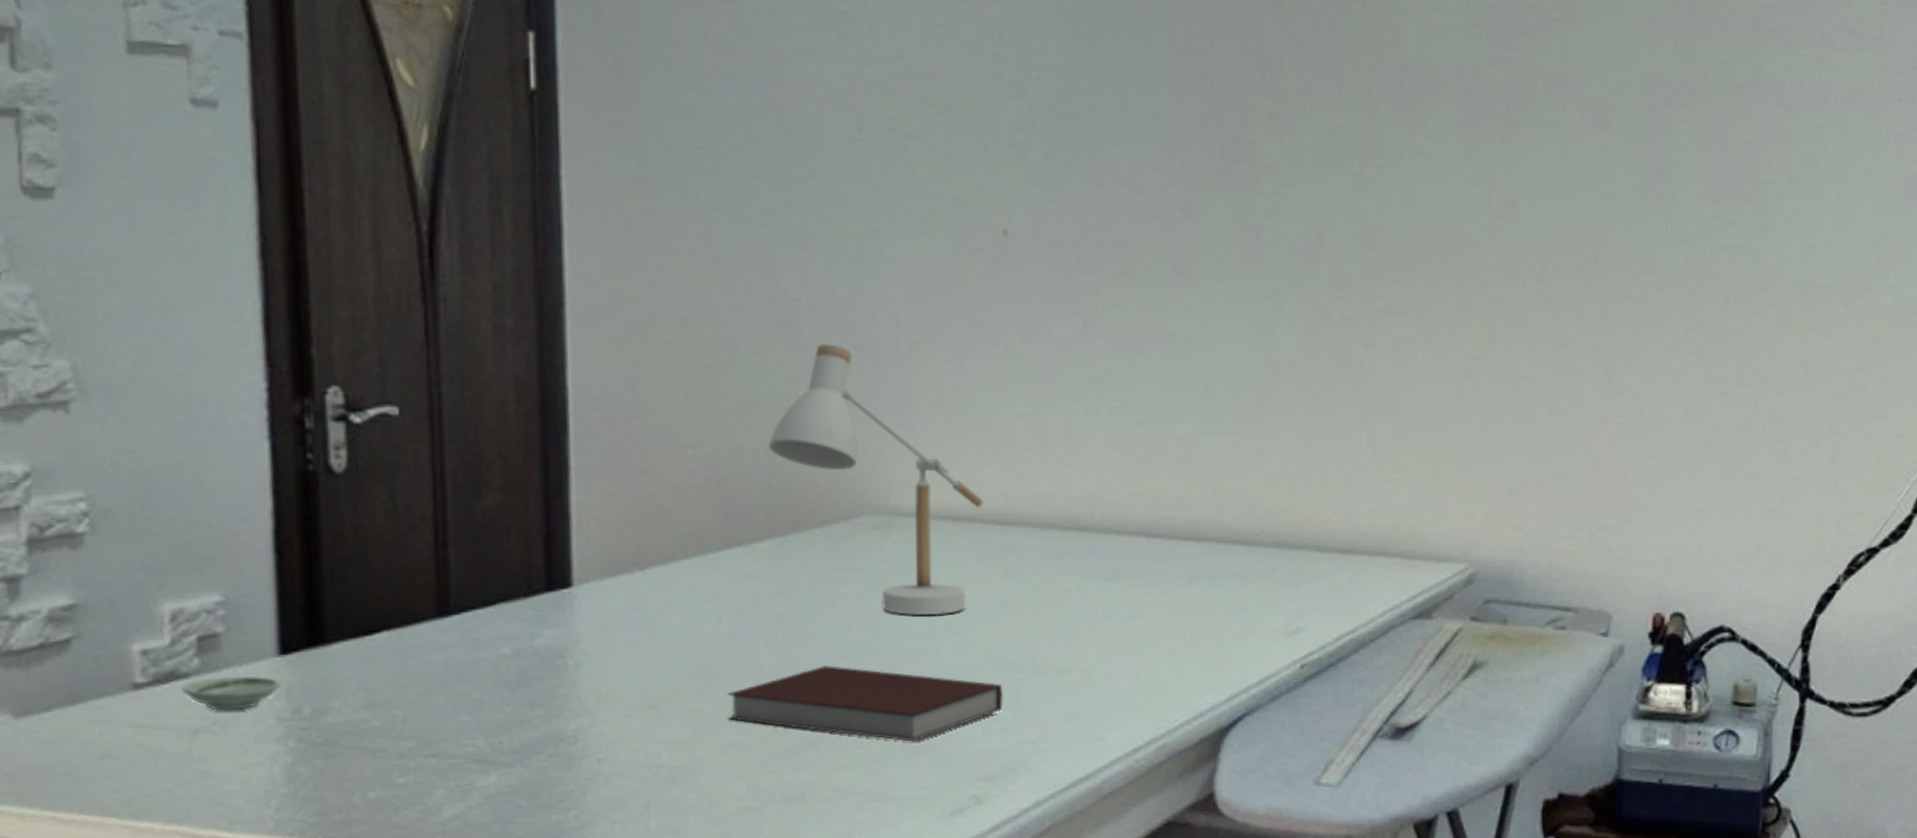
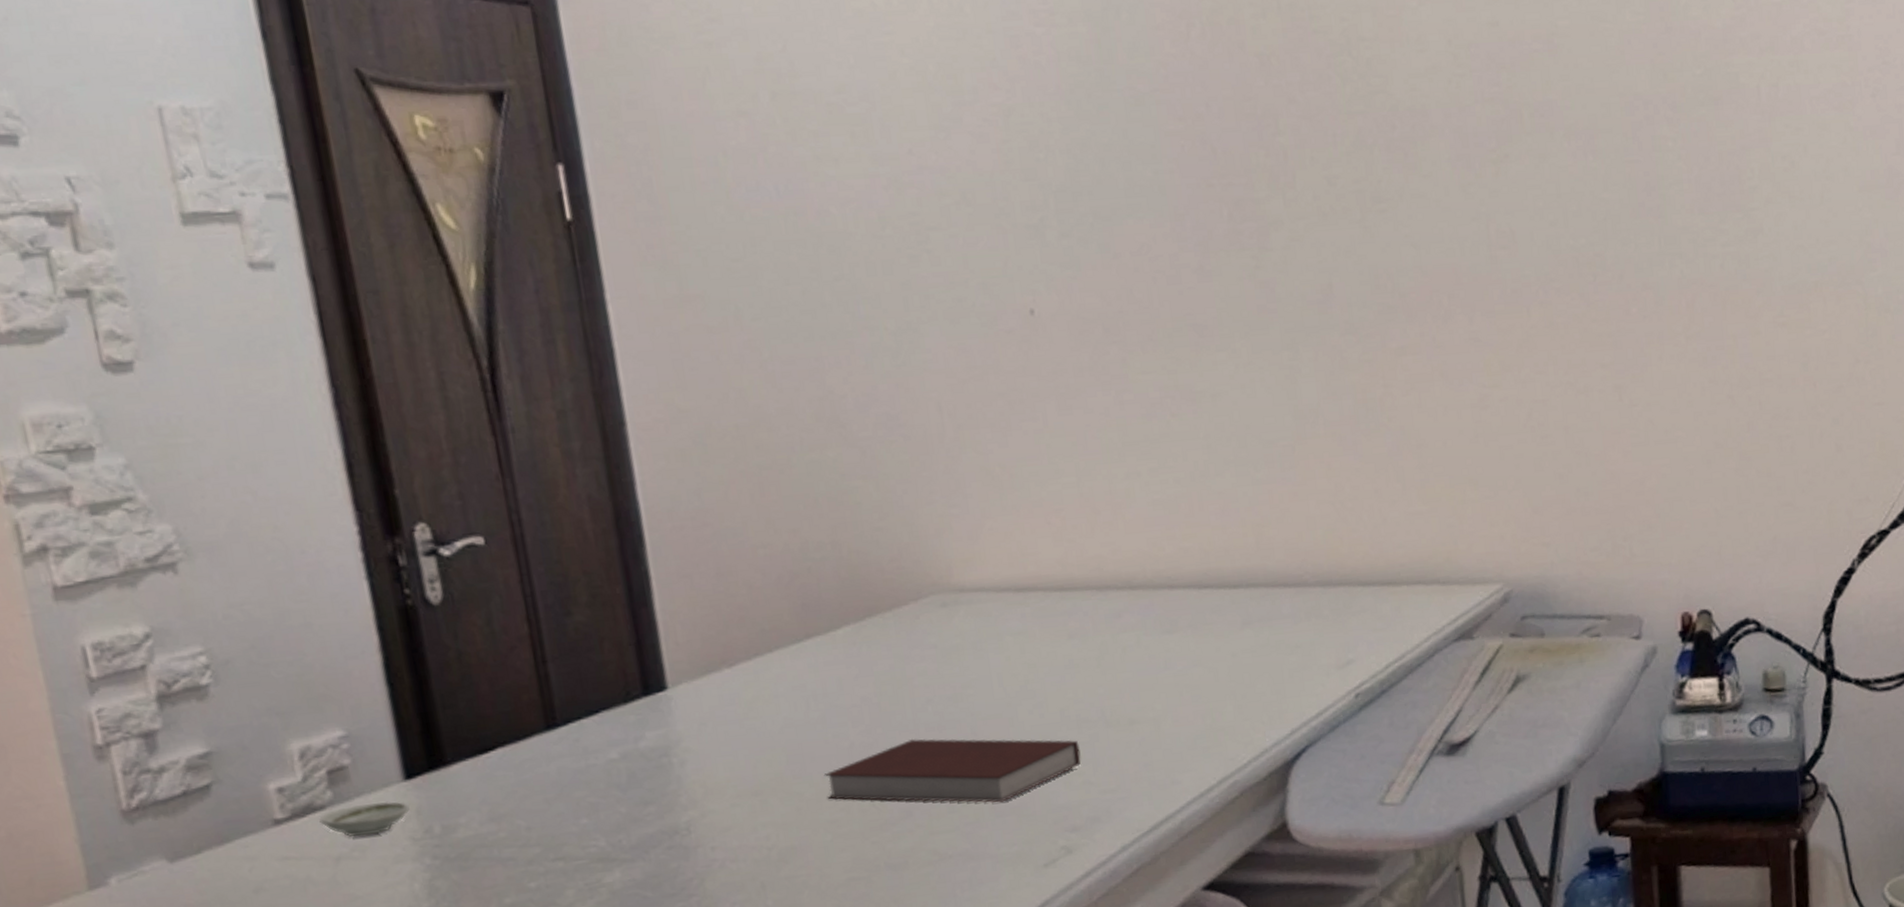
desk lamp: present [767,344,983,616] -> none [832,435,1041,686]

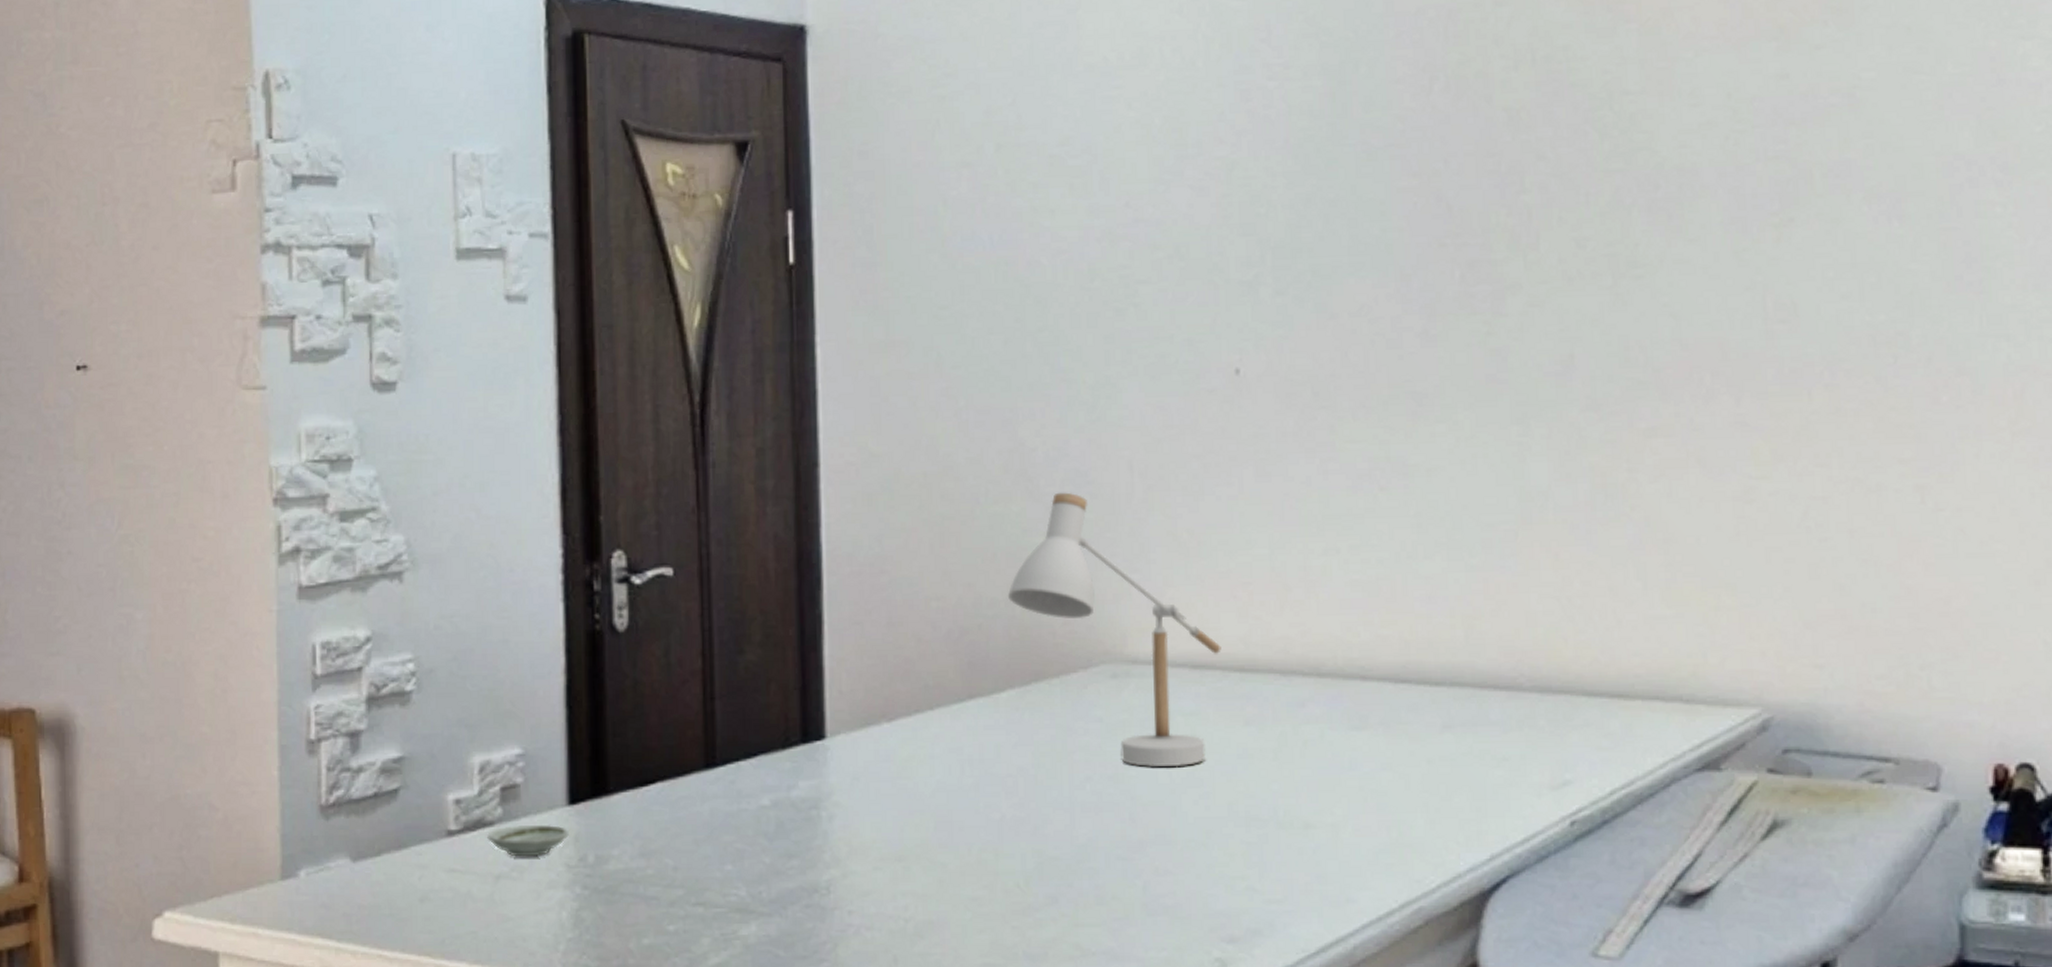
notebook: present [823,738,1081,803] -> none [970,817,1247,900]
desk lamp: none [832,435,1041,686] -> present [1007,492,1221,768]

